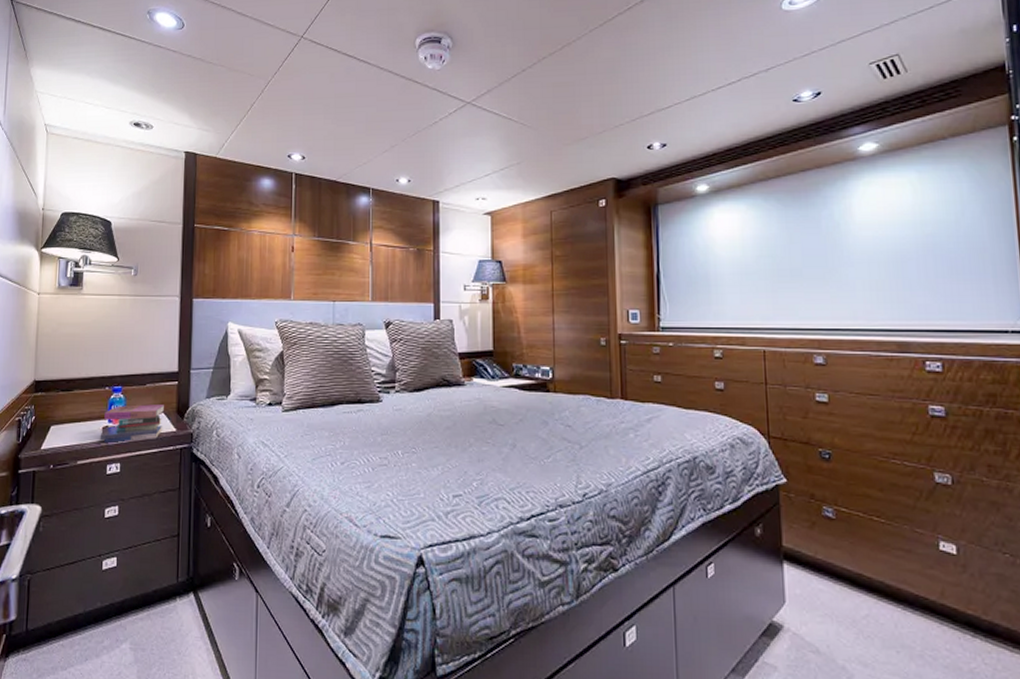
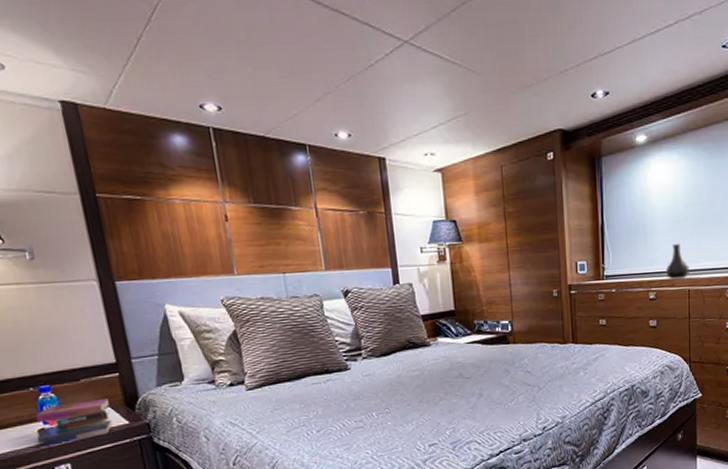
vase: none [733,297,764,338] -> present [665,243,689,280]

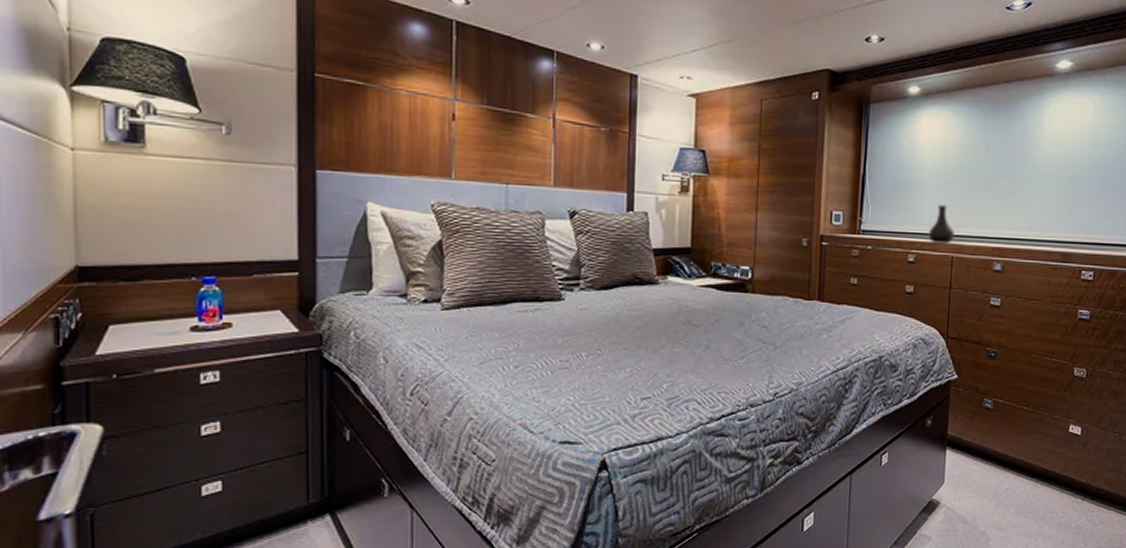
books: present [36,399,114,445] -> none [187,299,282,346]

